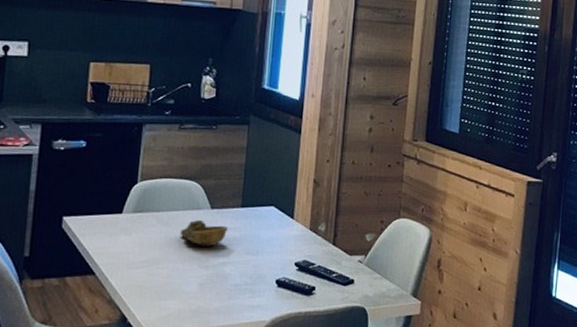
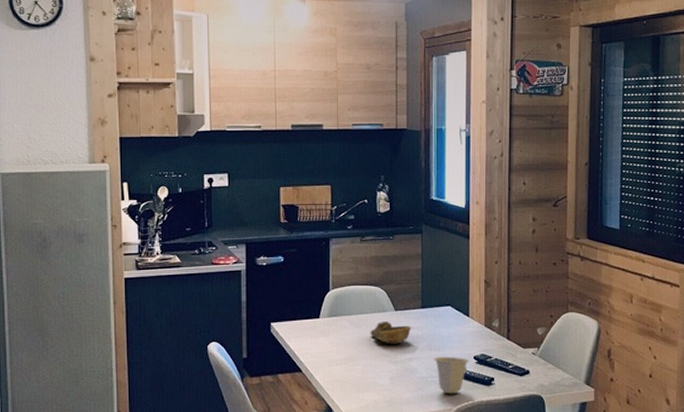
cup: none [250,261,291,303] -> present [434,356,470,393]

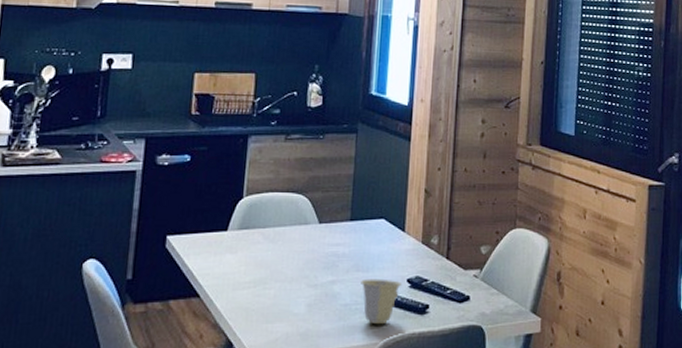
decorative bowl: present [370,320,411,344] -> none [287,235,336,264]

